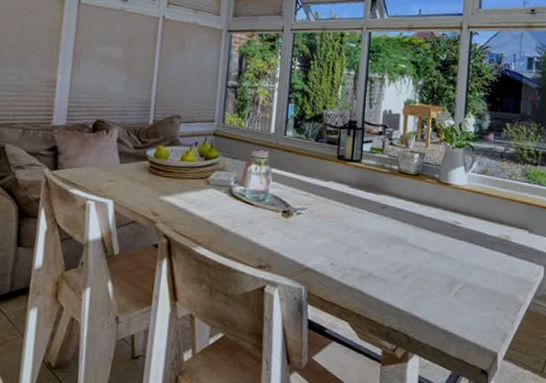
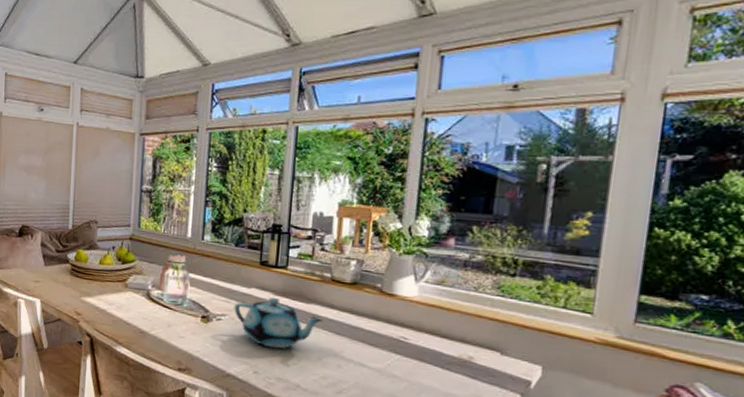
teapot: none [313,189,392,239] -> present [234,297,324,349]

